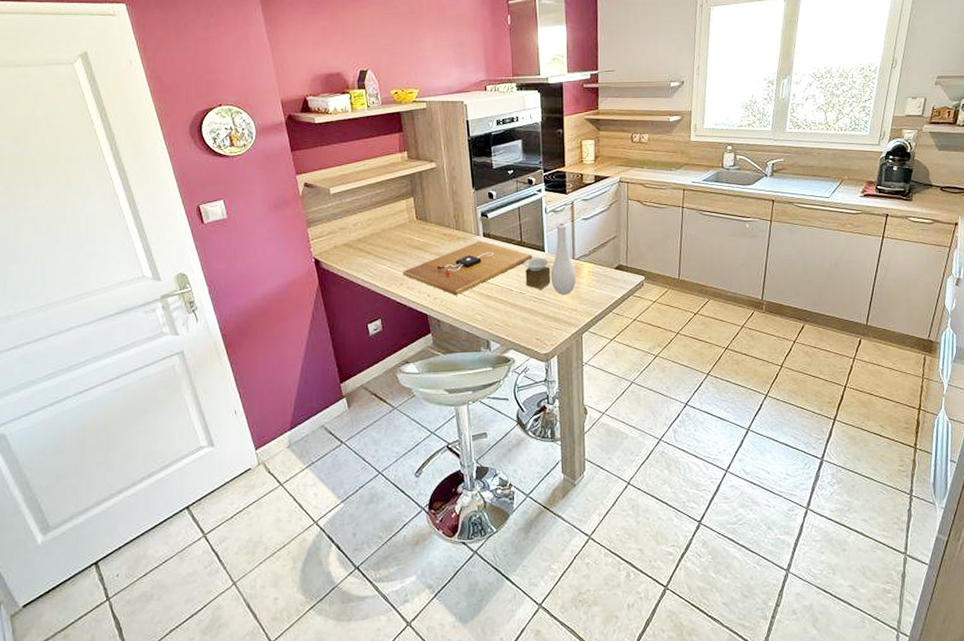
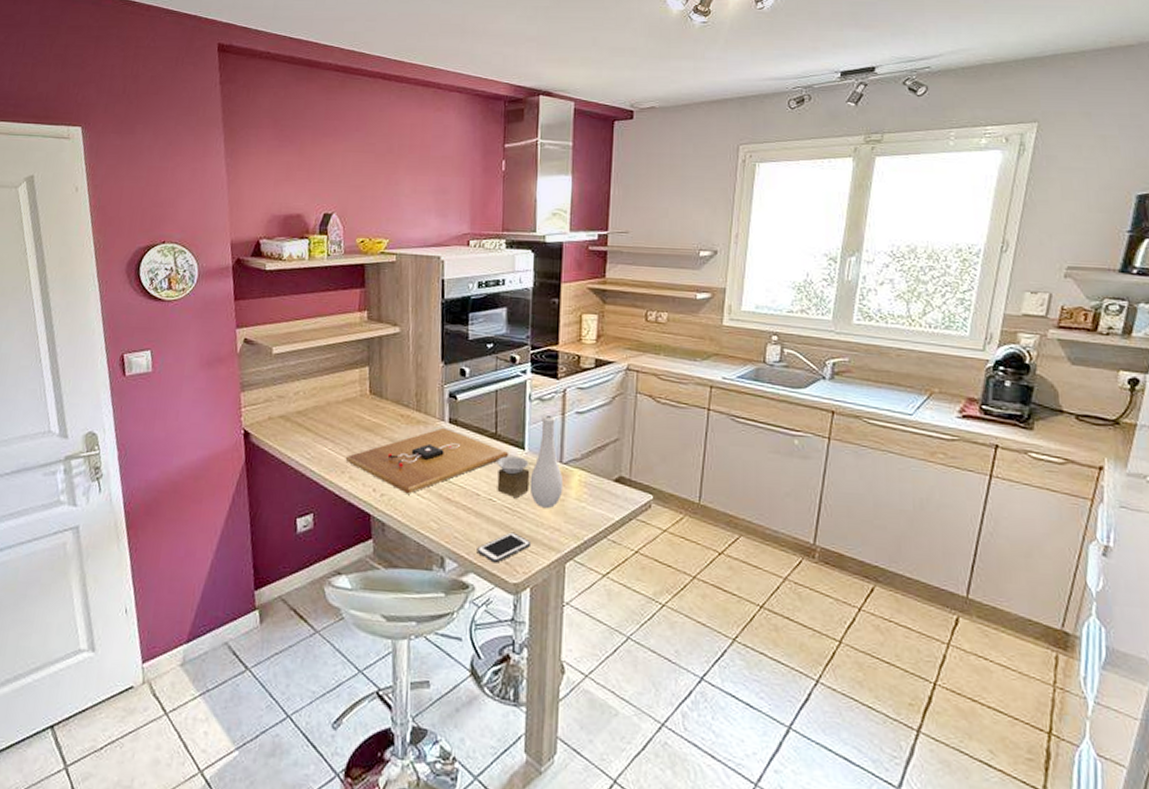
cell phone: none [514,315,556,340] -> present [476,532,532,563]

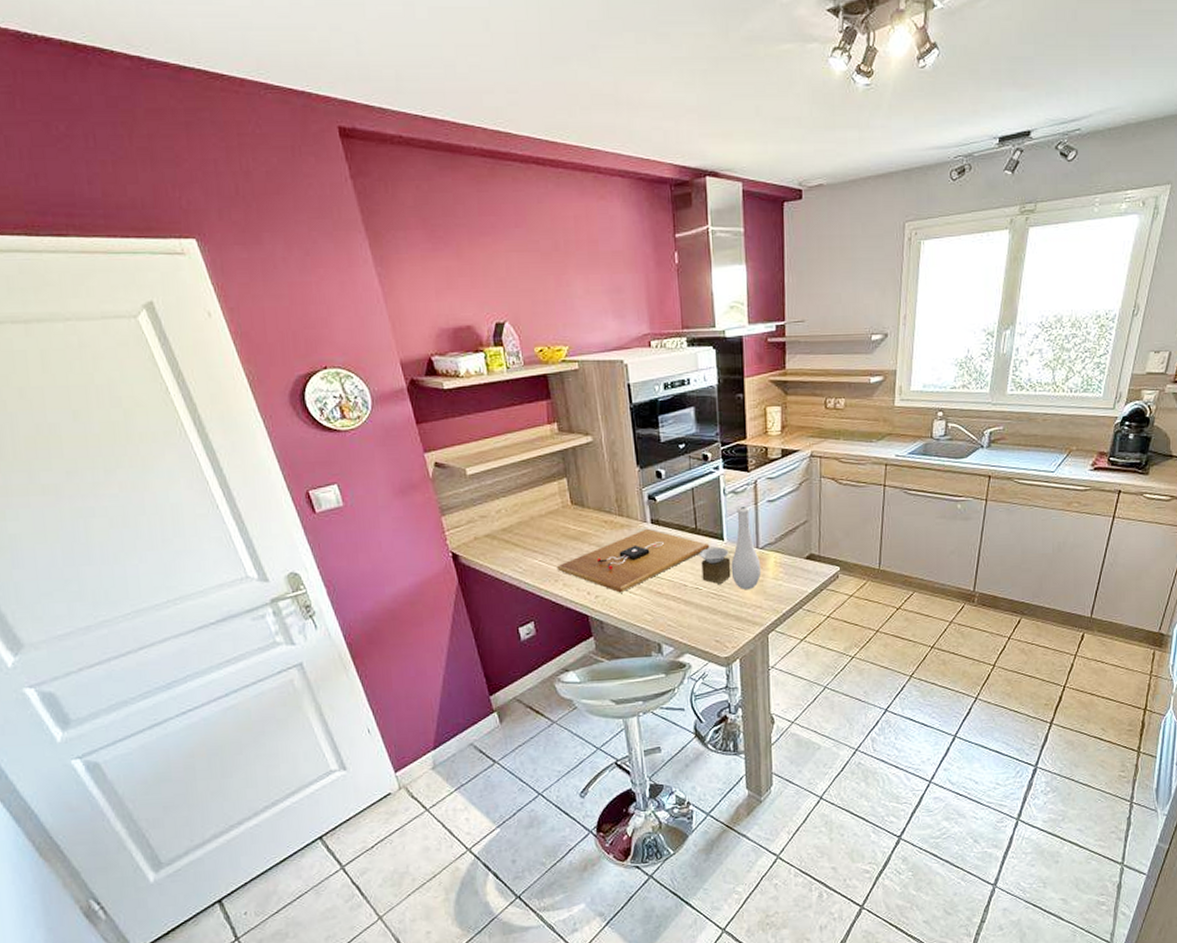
cell phone: present [476,532,532,563] -> none [689,614,737,643]

